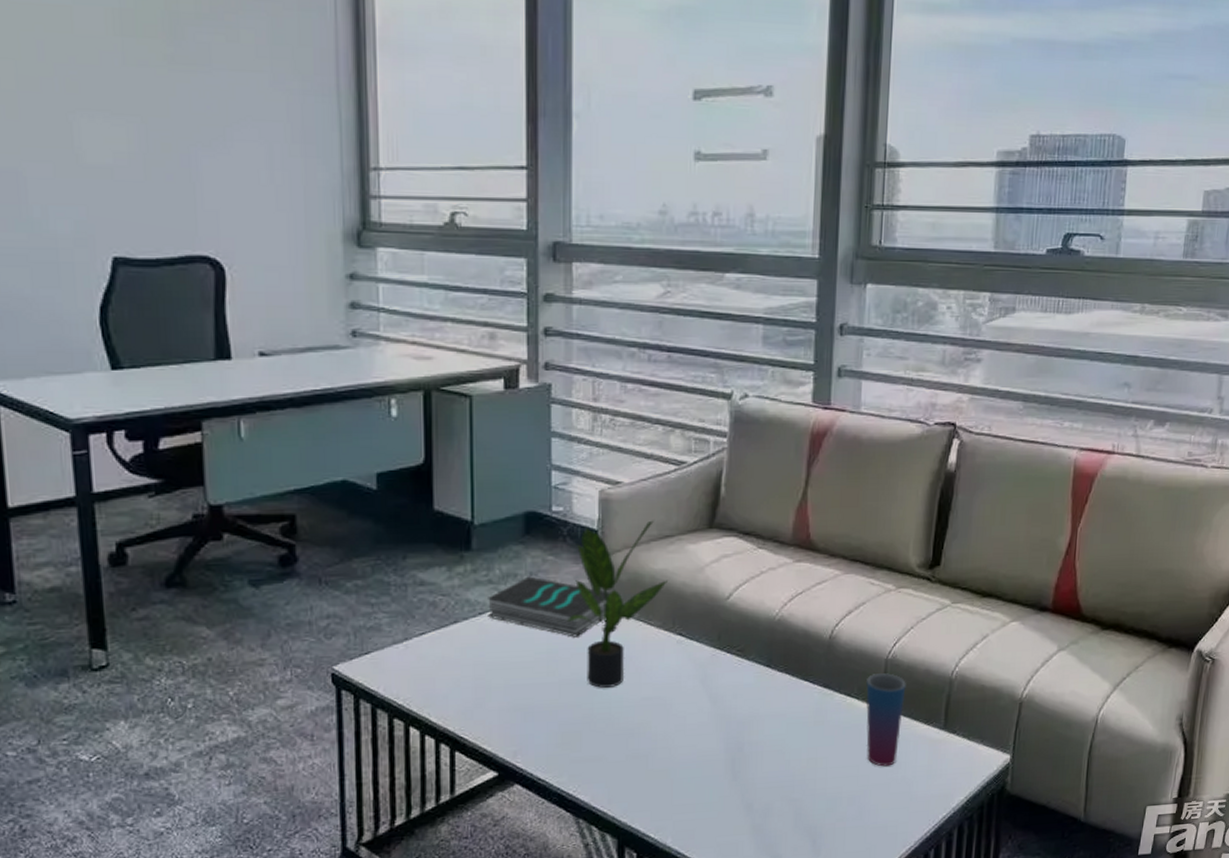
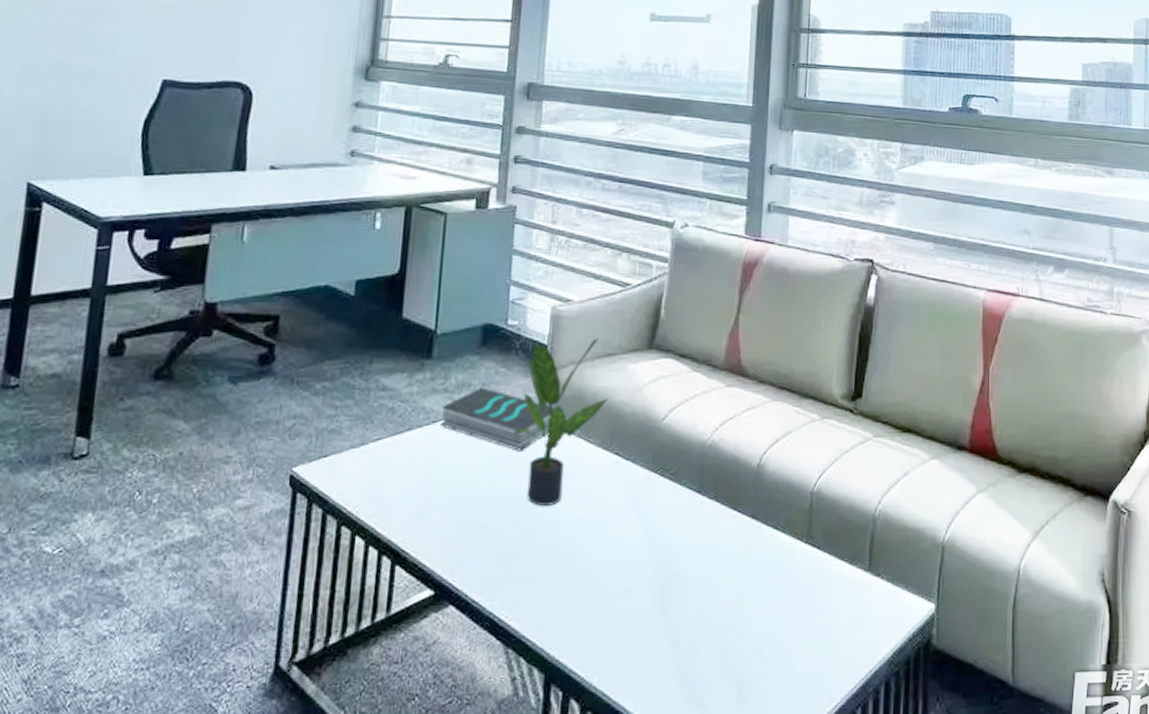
cup: present [865,673,906,767] -> none [792,507,831,609]

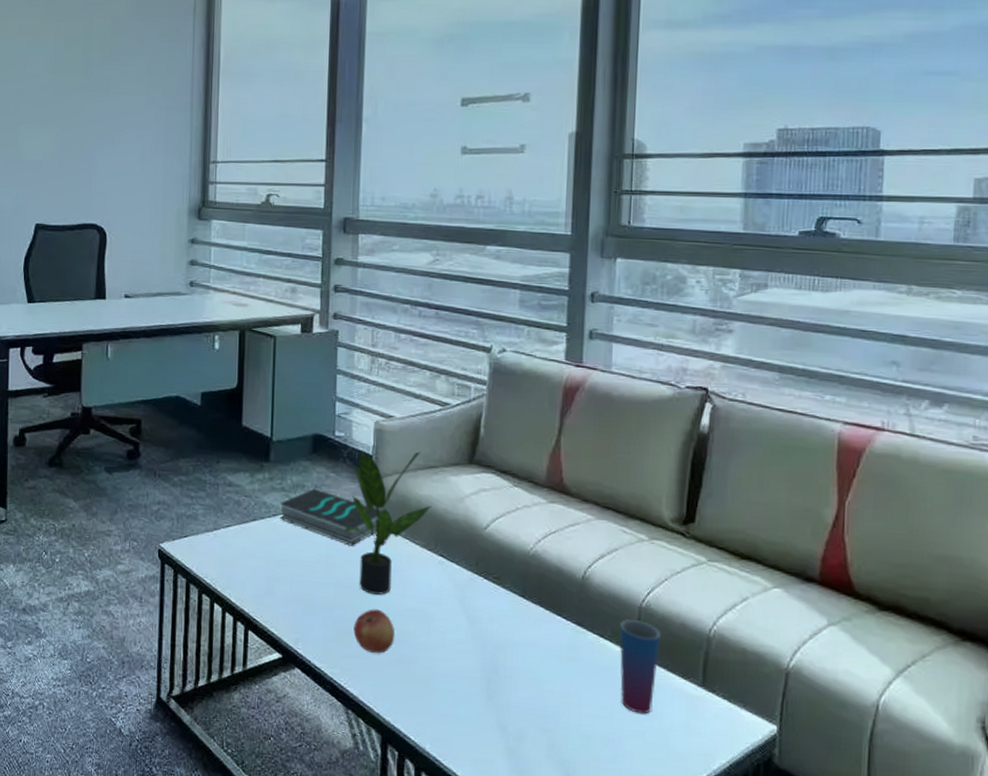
apple: none [518,523,565,575] -> present [353,609,395,653]
cup: none [792,507,831,609] -> present [619,619,661,714]

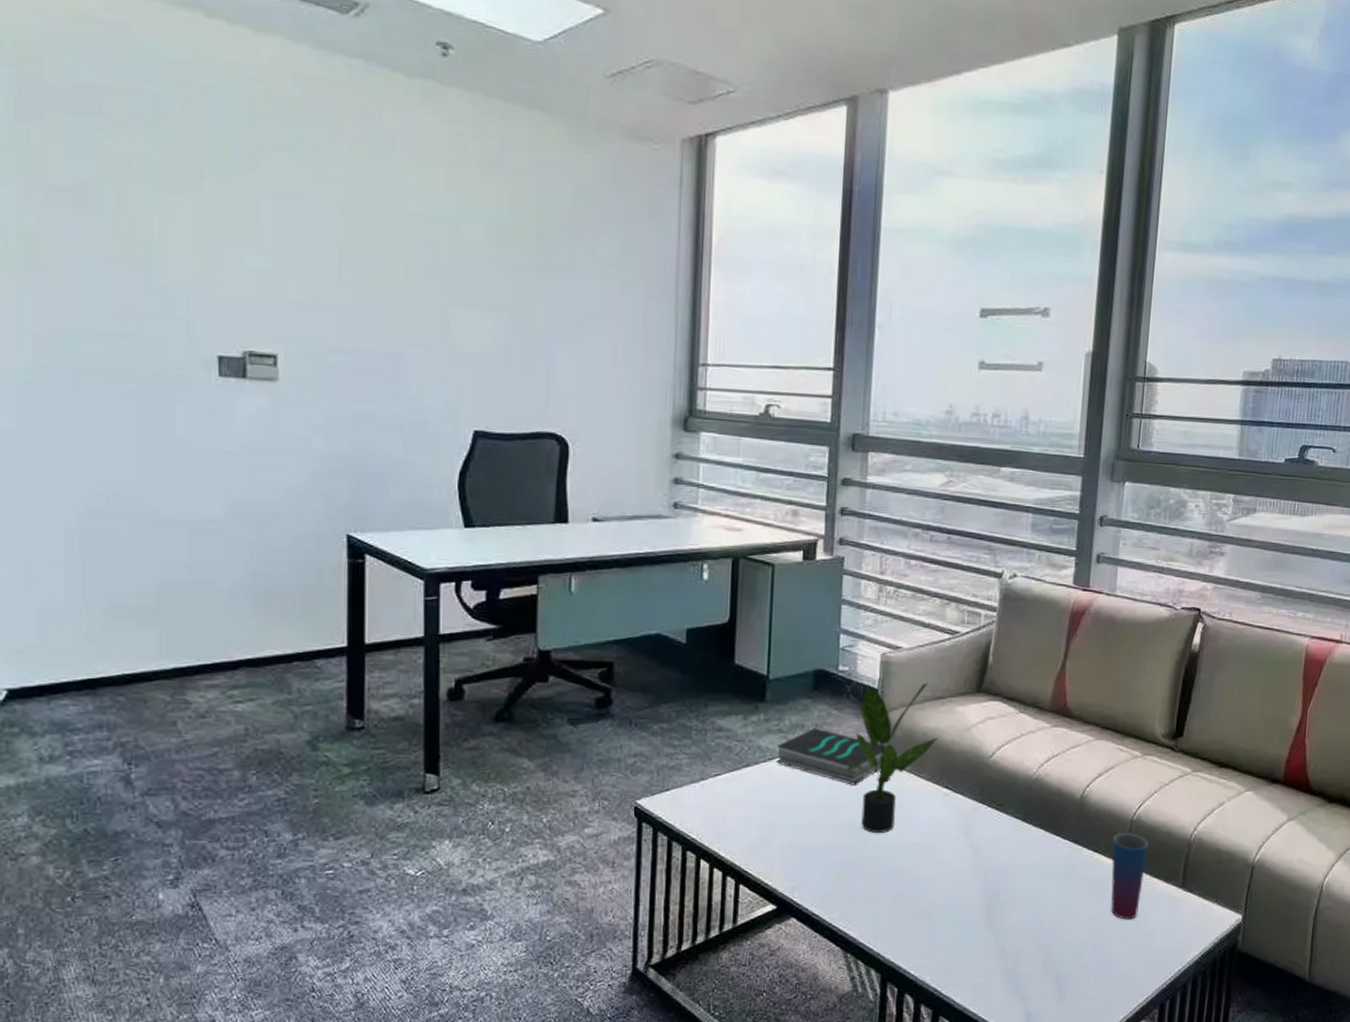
apple: present [353,609,395,653] -> none [854,848,898,892]

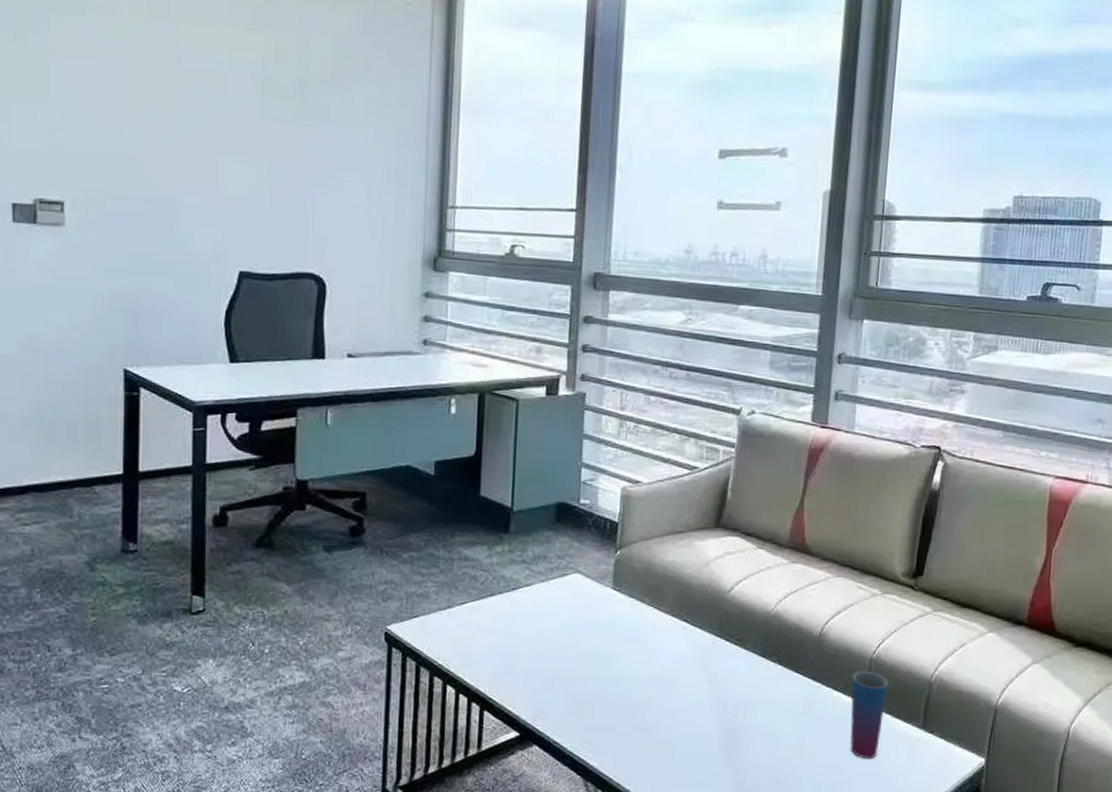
book: present [777,727,886,785] -> none [521,559,626,617]
potted plant: present [847,682,938,833] -> none [588,517,677,664]

